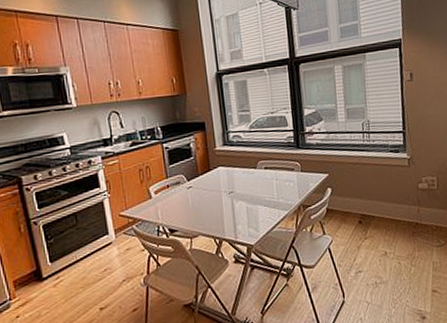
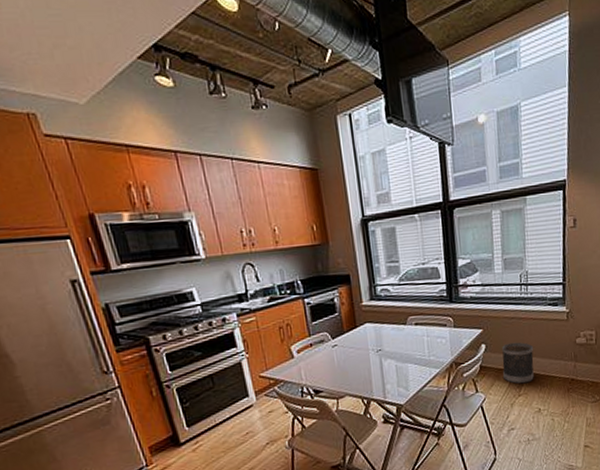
wastebasket: none [347,186,379,227] -> present [502,342,534,384]

